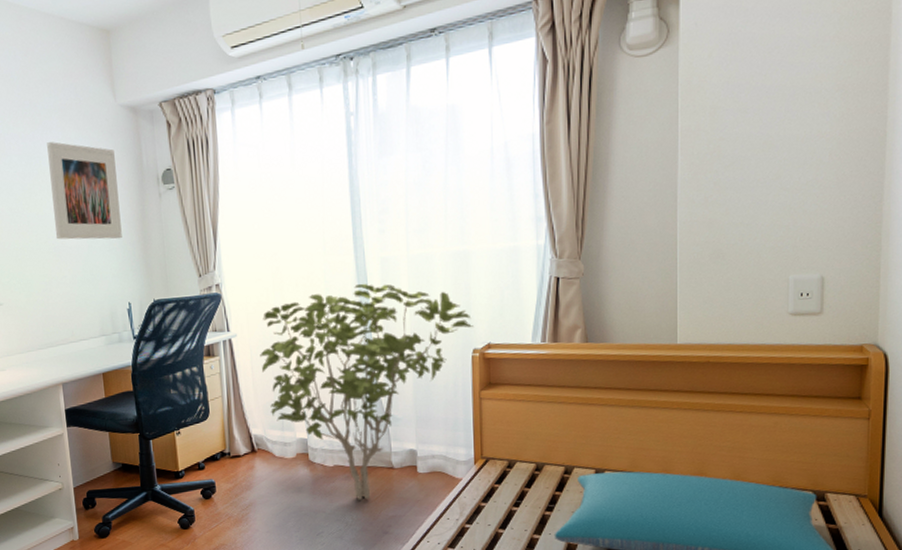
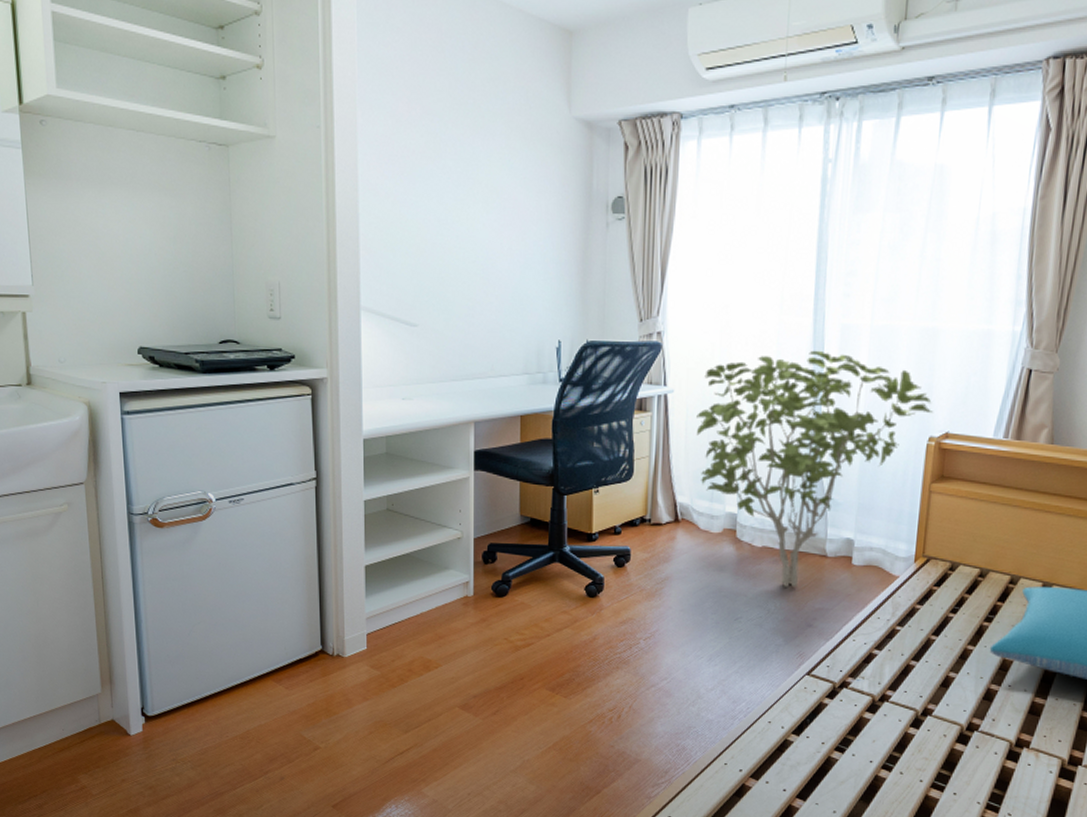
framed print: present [47,142,122,240] -> none [487,150,562,268]

